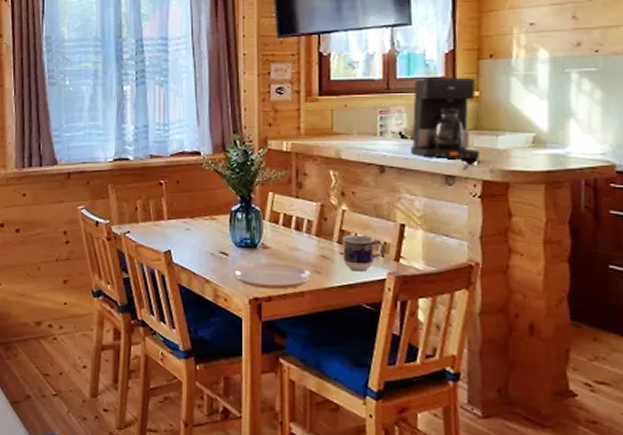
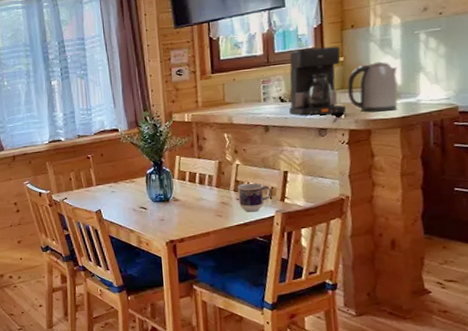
plate: present [231,262,312,289] -> none [150,211,215,233]
kettle: none [482,101,543,162] -> present [347,61,398,113]

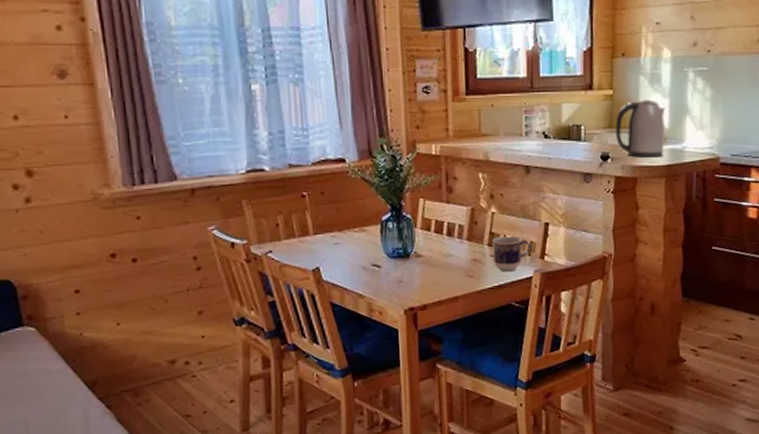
coffee maker: present [289,46,346,117] -> none [553,75,613,158]

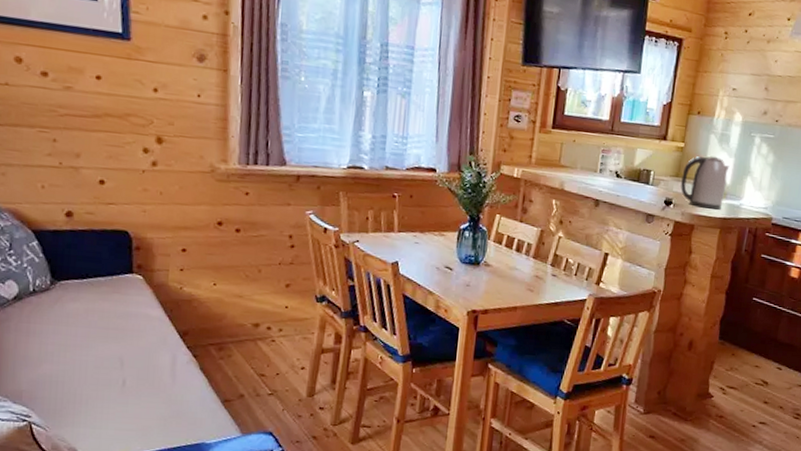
cup: present [491,236,530,272] -> none [553,258,589,292]

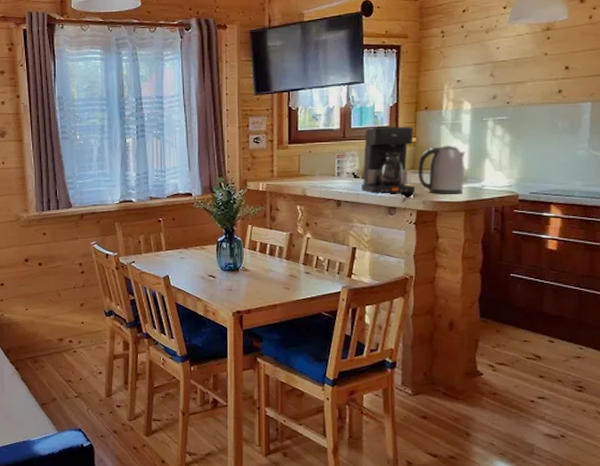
coffee maker: none [622,123,684,203] -> present [362,126,415,194]

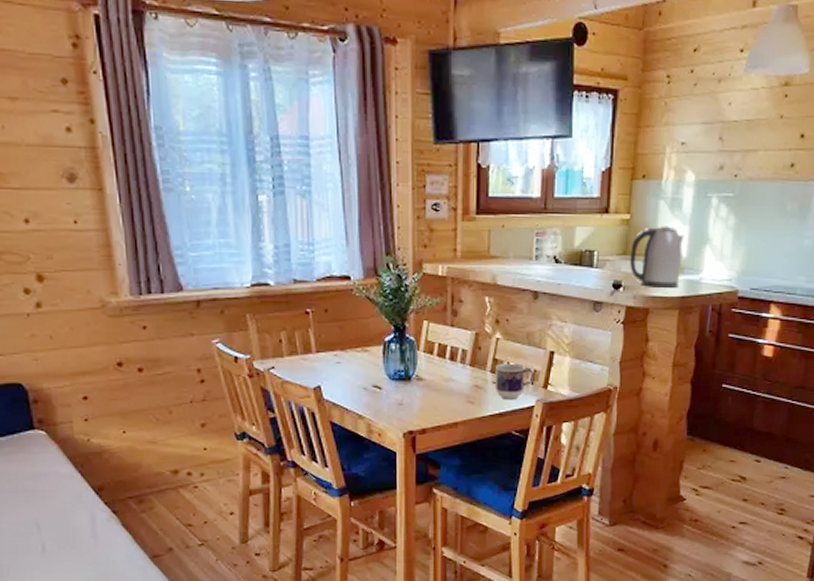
cup: none [306,257,339,287] -> present [494,363,533,400]
coffee maker: present [362,126,415,194] -> none [564,197,628,286]

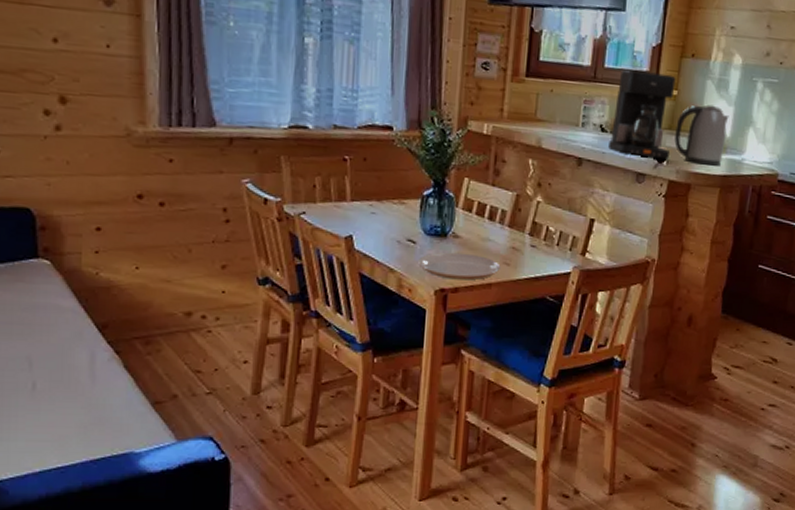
plate: none [385,395,465,421] -> present [418,252,501,281]
cup: present [494,363,533,400] -> none [533,226,572,265]
coffee maker: none [564,197,628,286] -> present [608,69,676,160]

